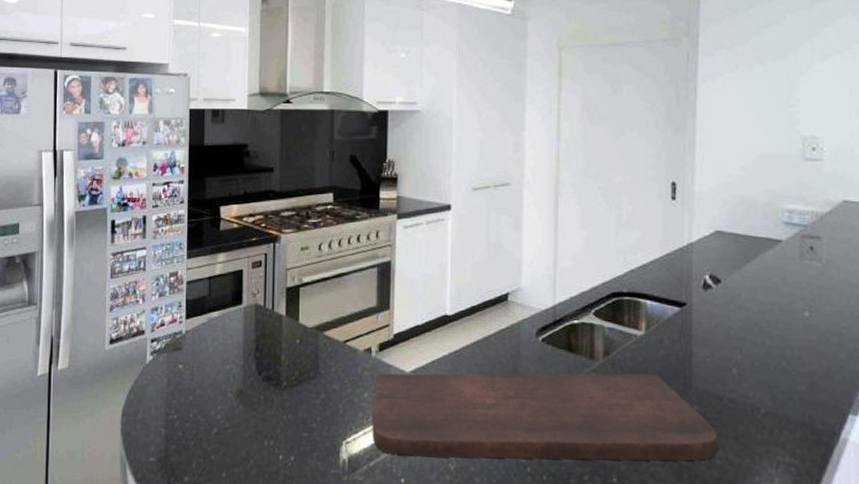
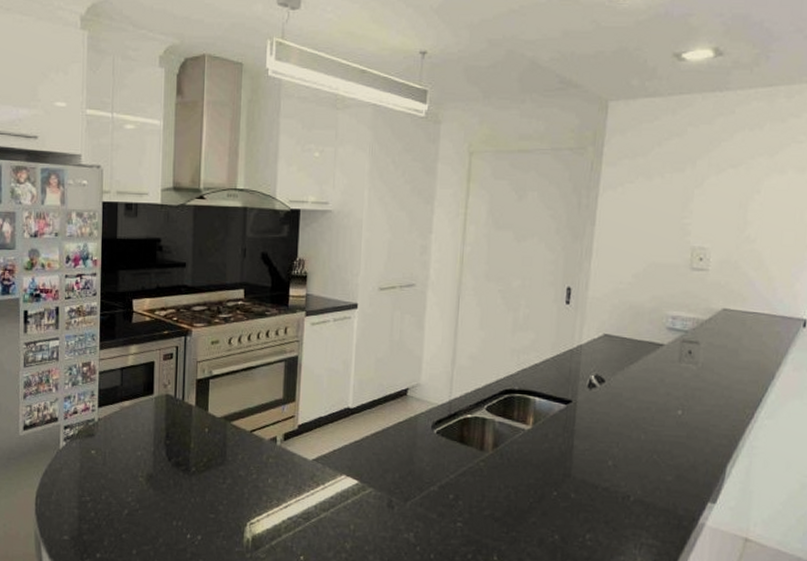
cutting board: present [372,373,718,461] -> none [275,461,590,542]

